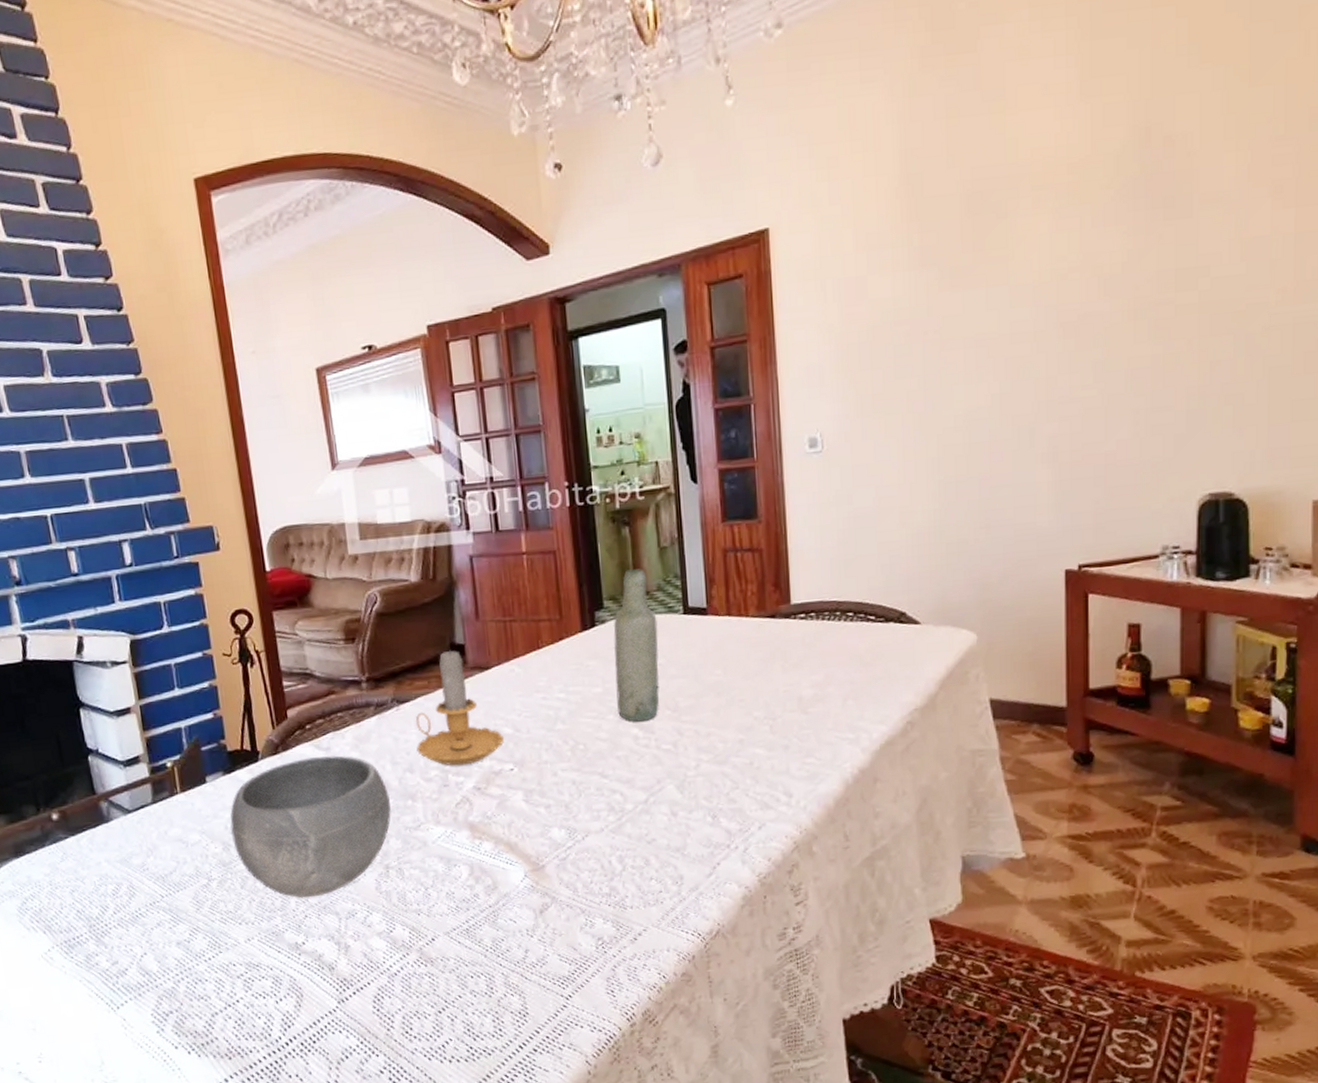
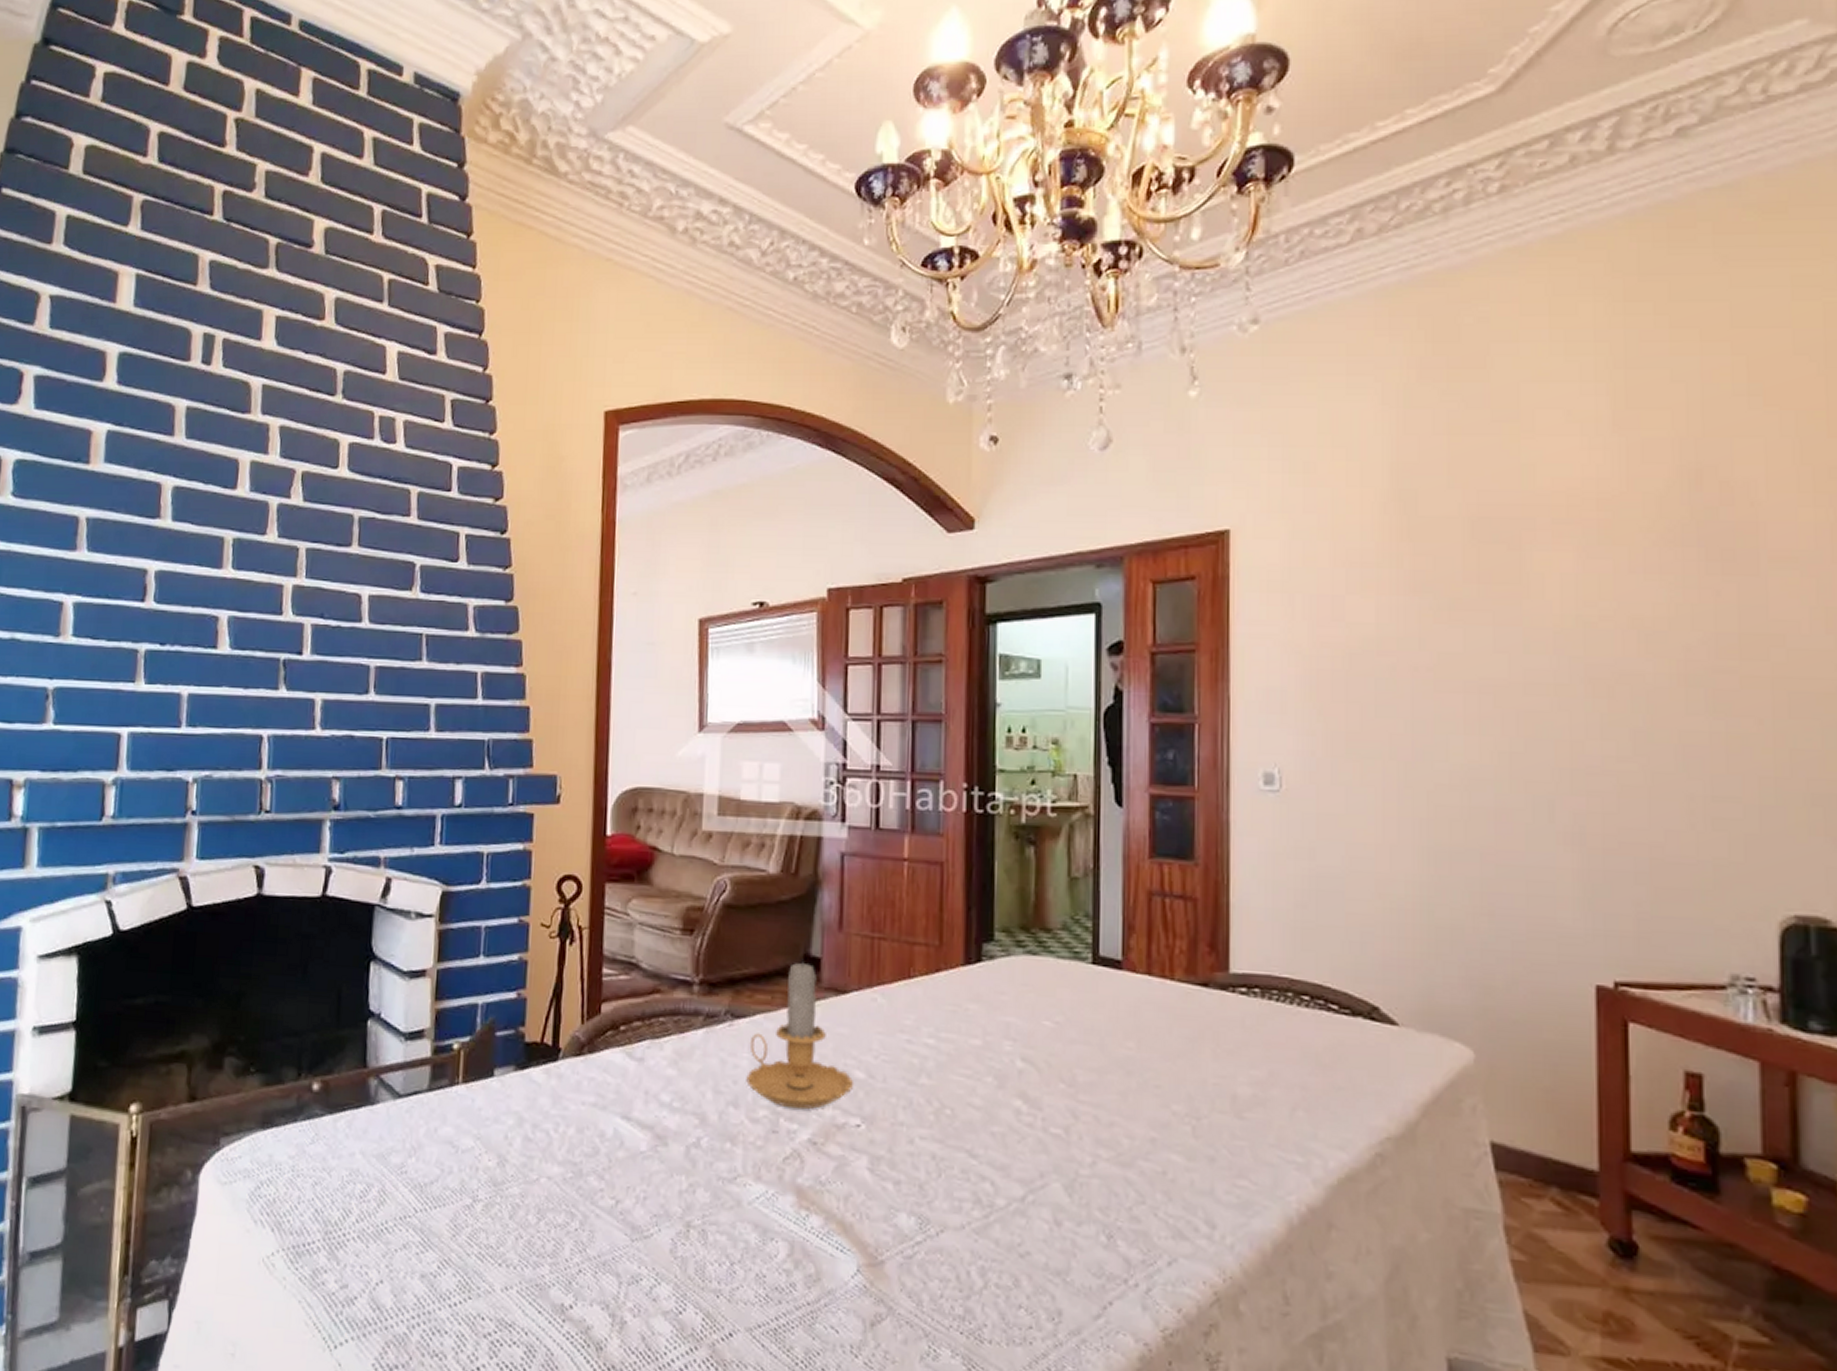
bowl: present [230,755,391,898] -> none [509,1066,705,1248]
bottle: present [613,568,660,722] -> none [998,898,1059,1092]

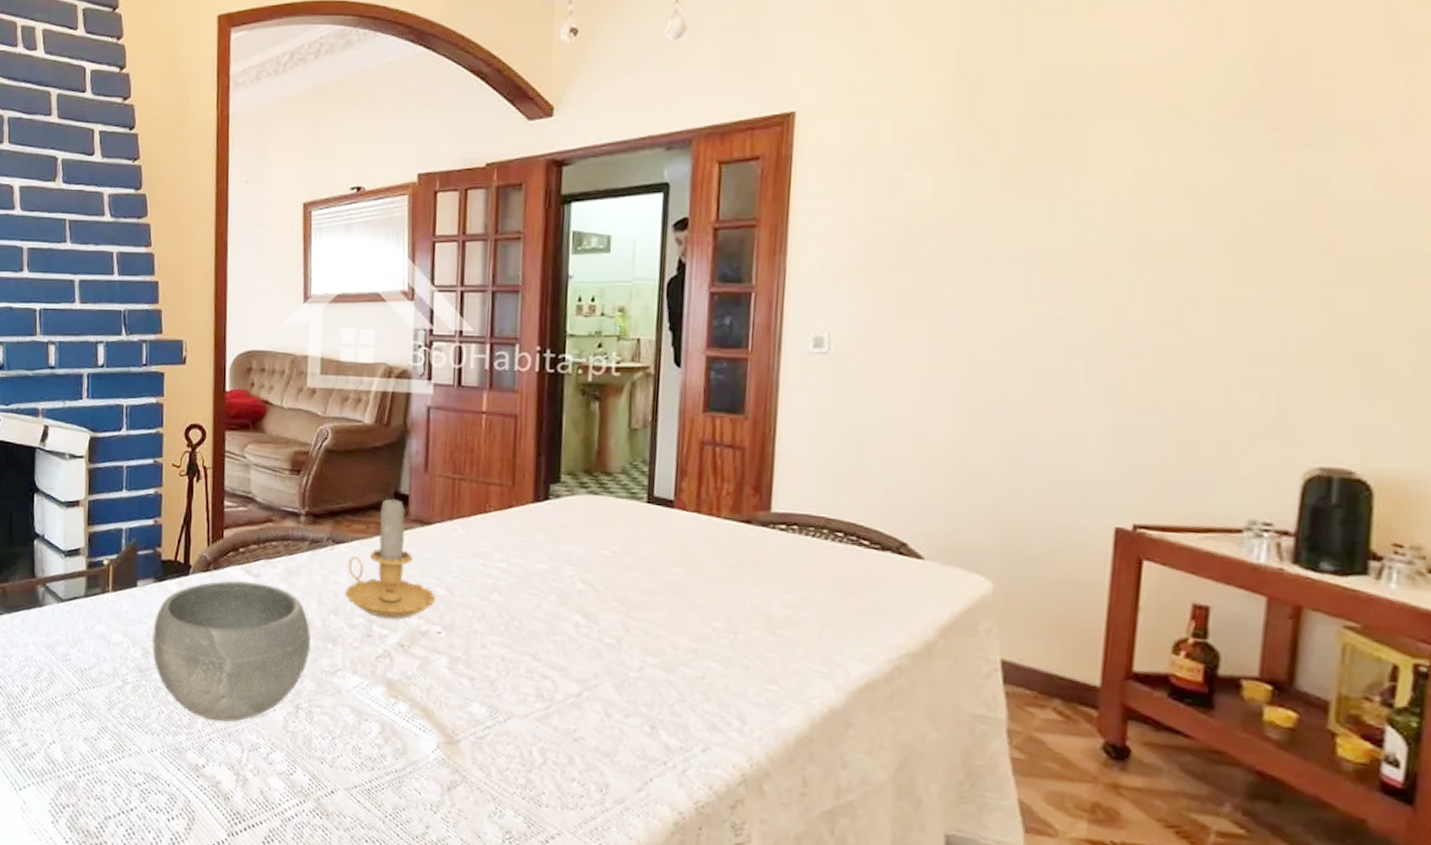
bowl: none [509,1066,705,1248] -> present [151,581,310,722]

